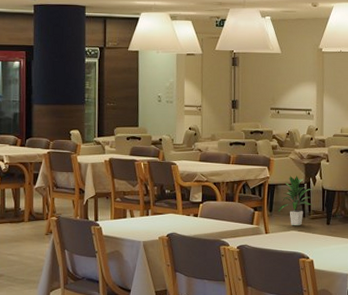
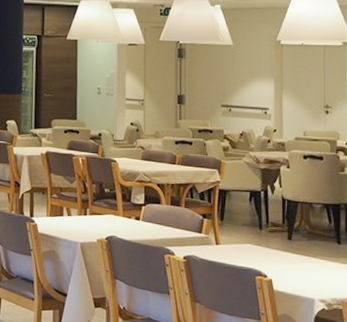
indoor plant: present [279,175,314,225] -> none [231,181,272,238]

